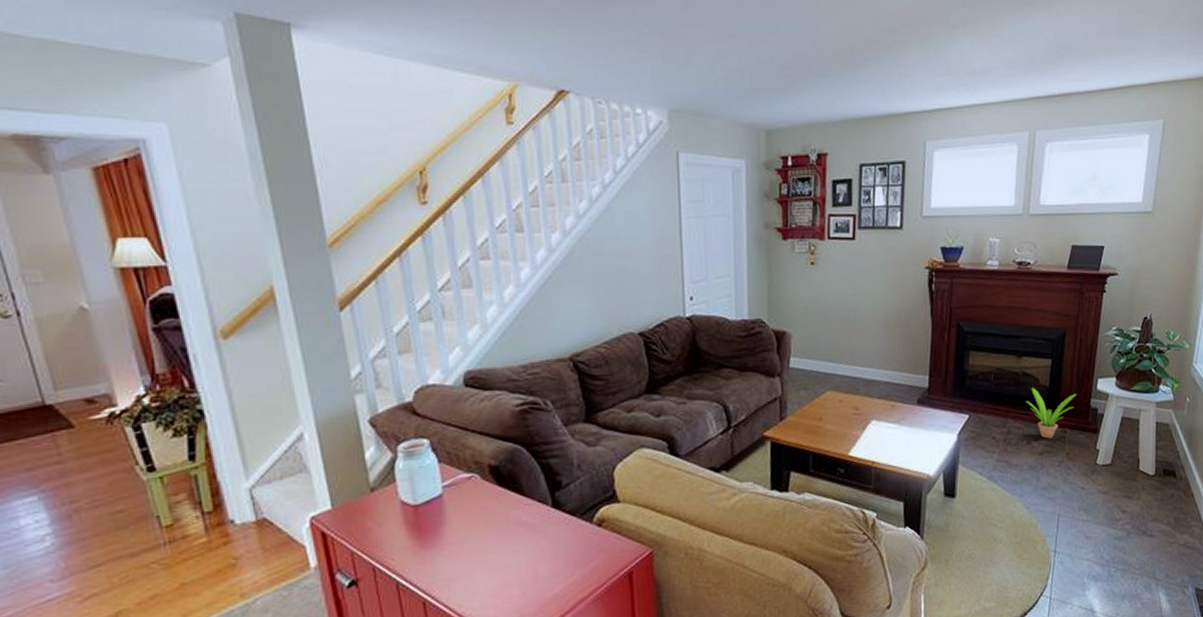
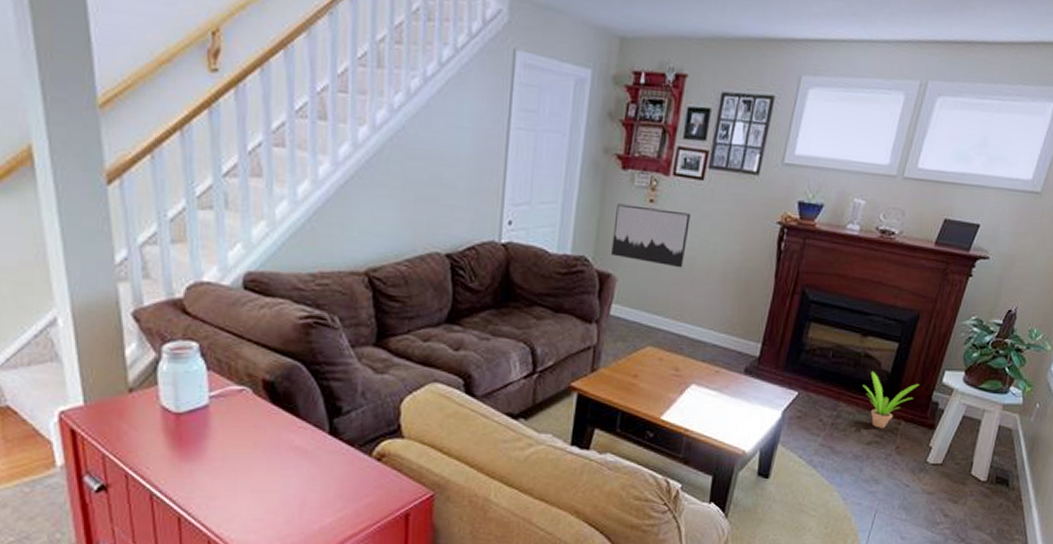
wall art: none [782,269,849,319] -> present [611,203,691,268]

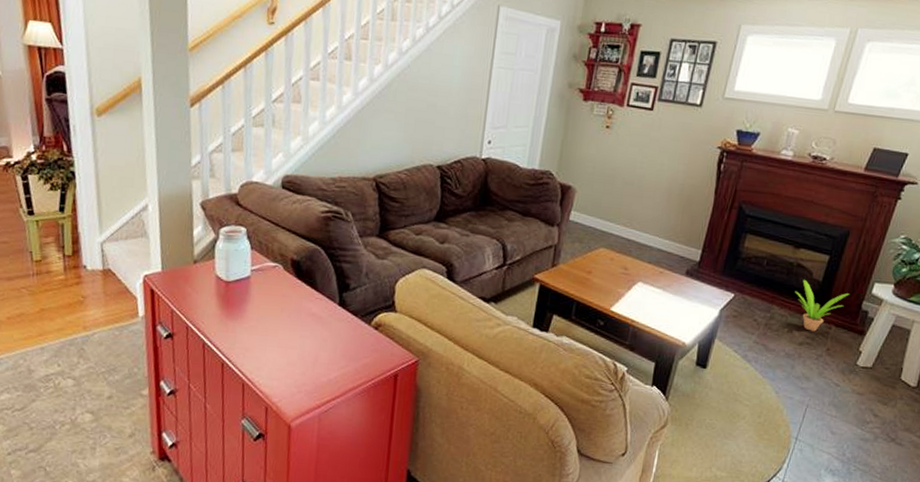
wall art: present [611,203,691,268] -> none [572,128,641,183]

